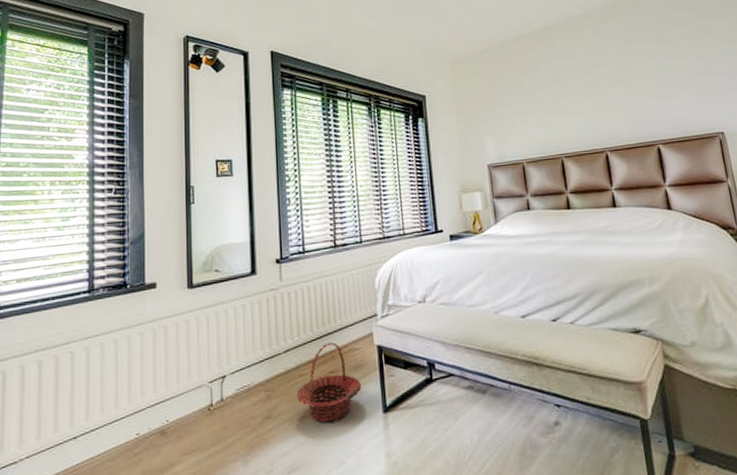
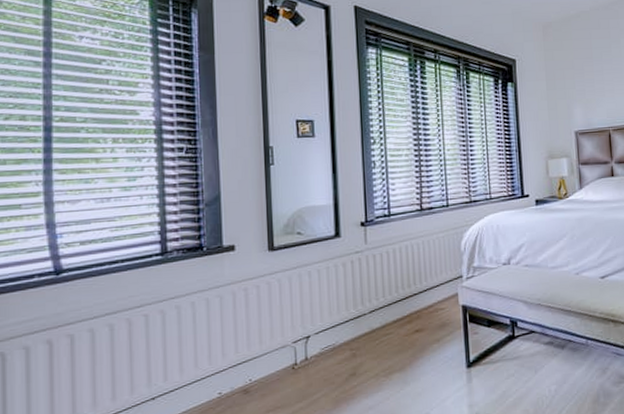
basket: present [297,342,362,423] -> none [382,303,447,378]

